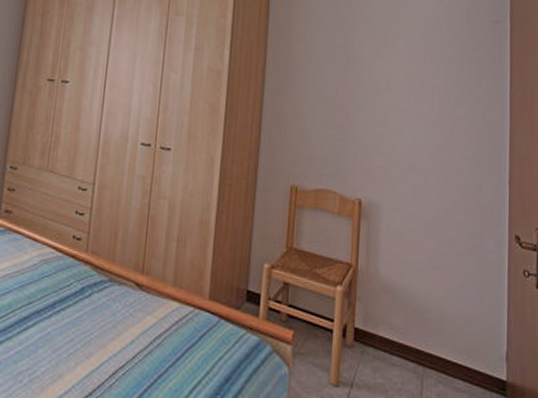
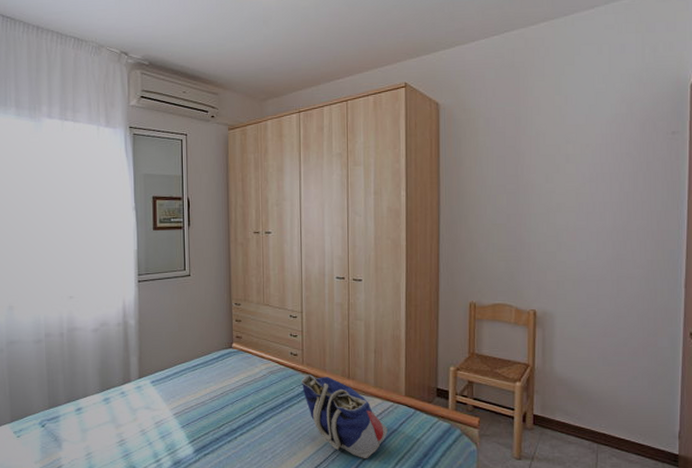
tote bag: none [81,266,184,384] -> present [301,375,388,458]

